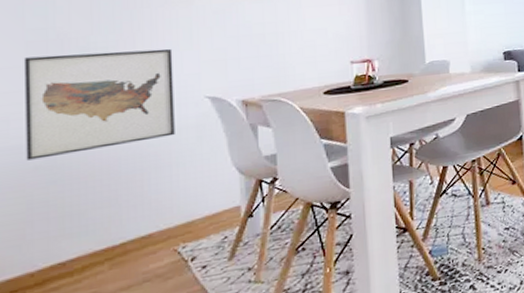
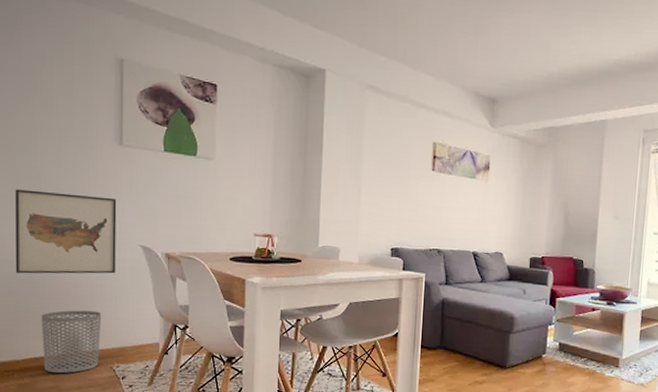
waste bin: none [67,185,158,278] -> present [41,310,101,374]

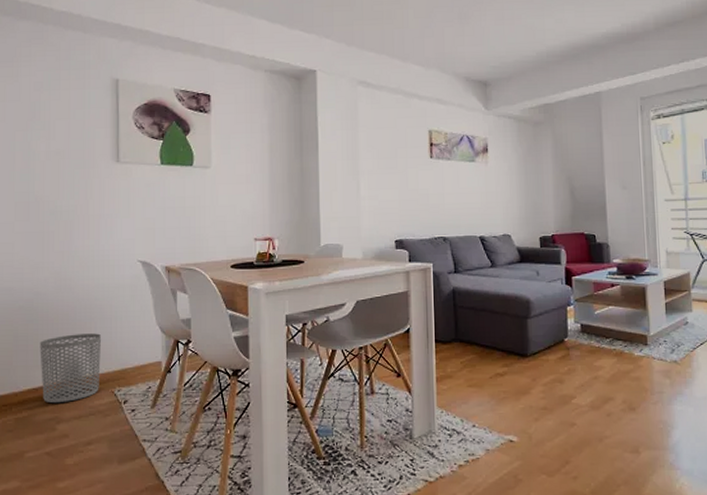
wall art: present [15,189,117,274] -> none [13,215,115,301]

